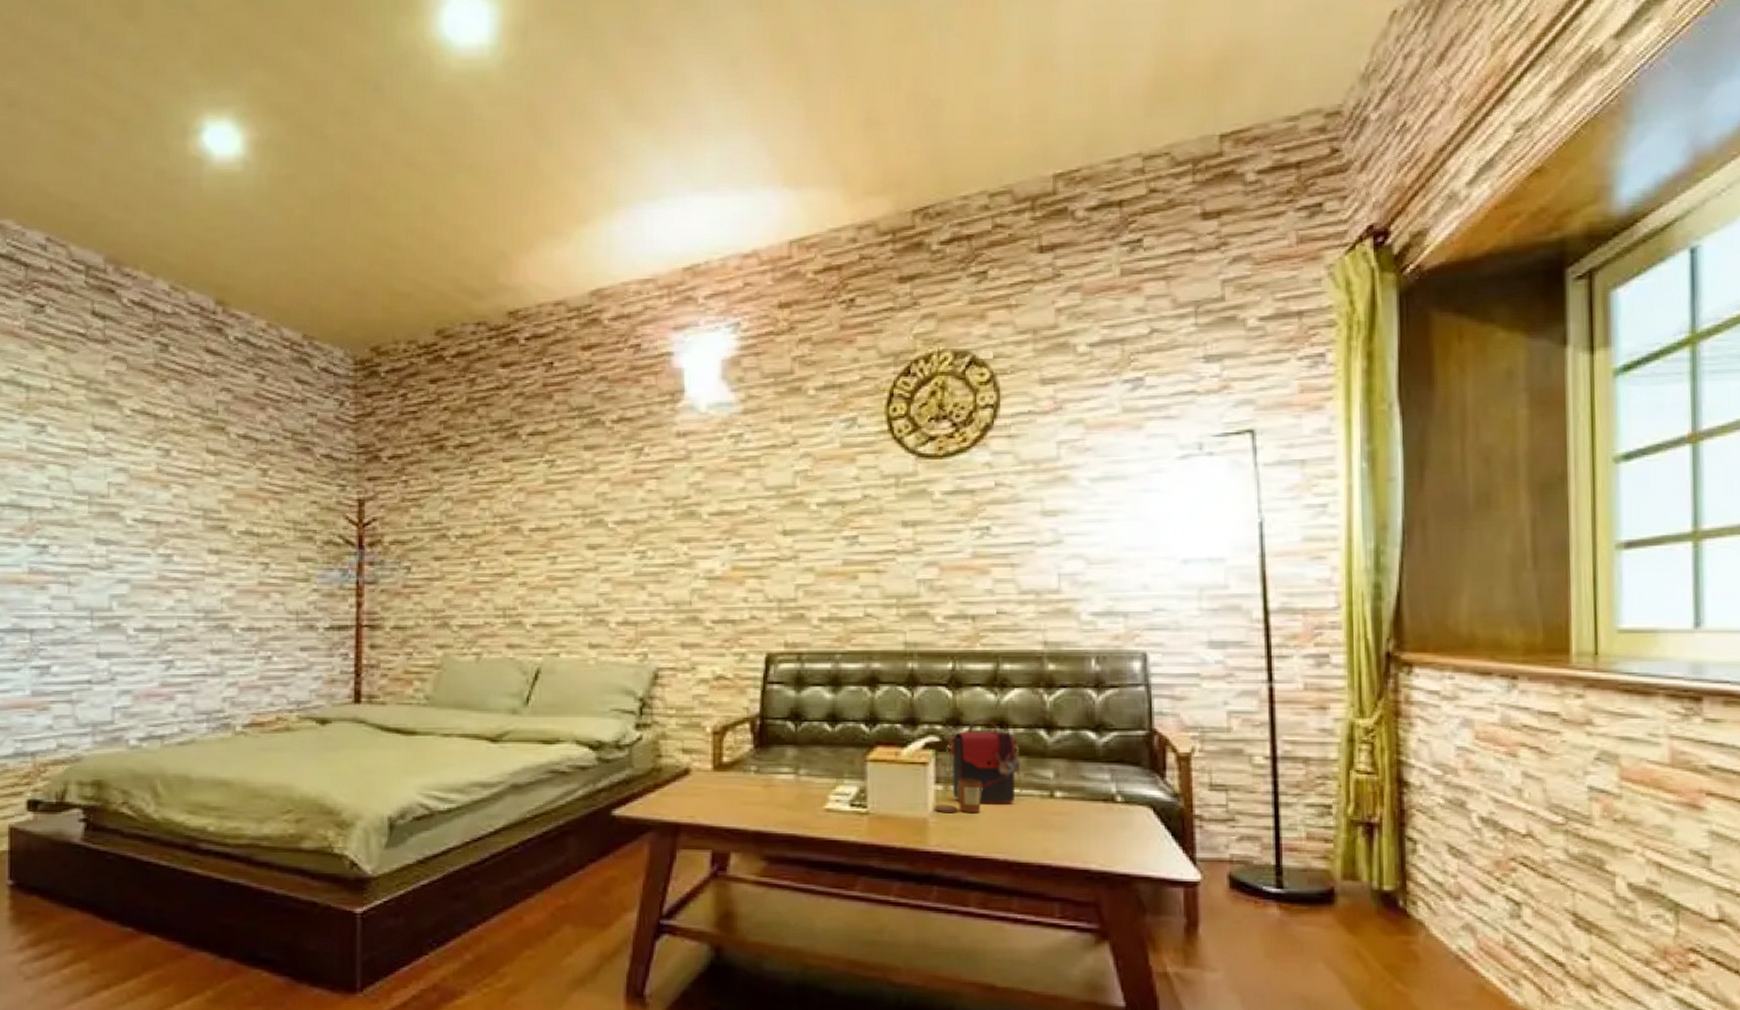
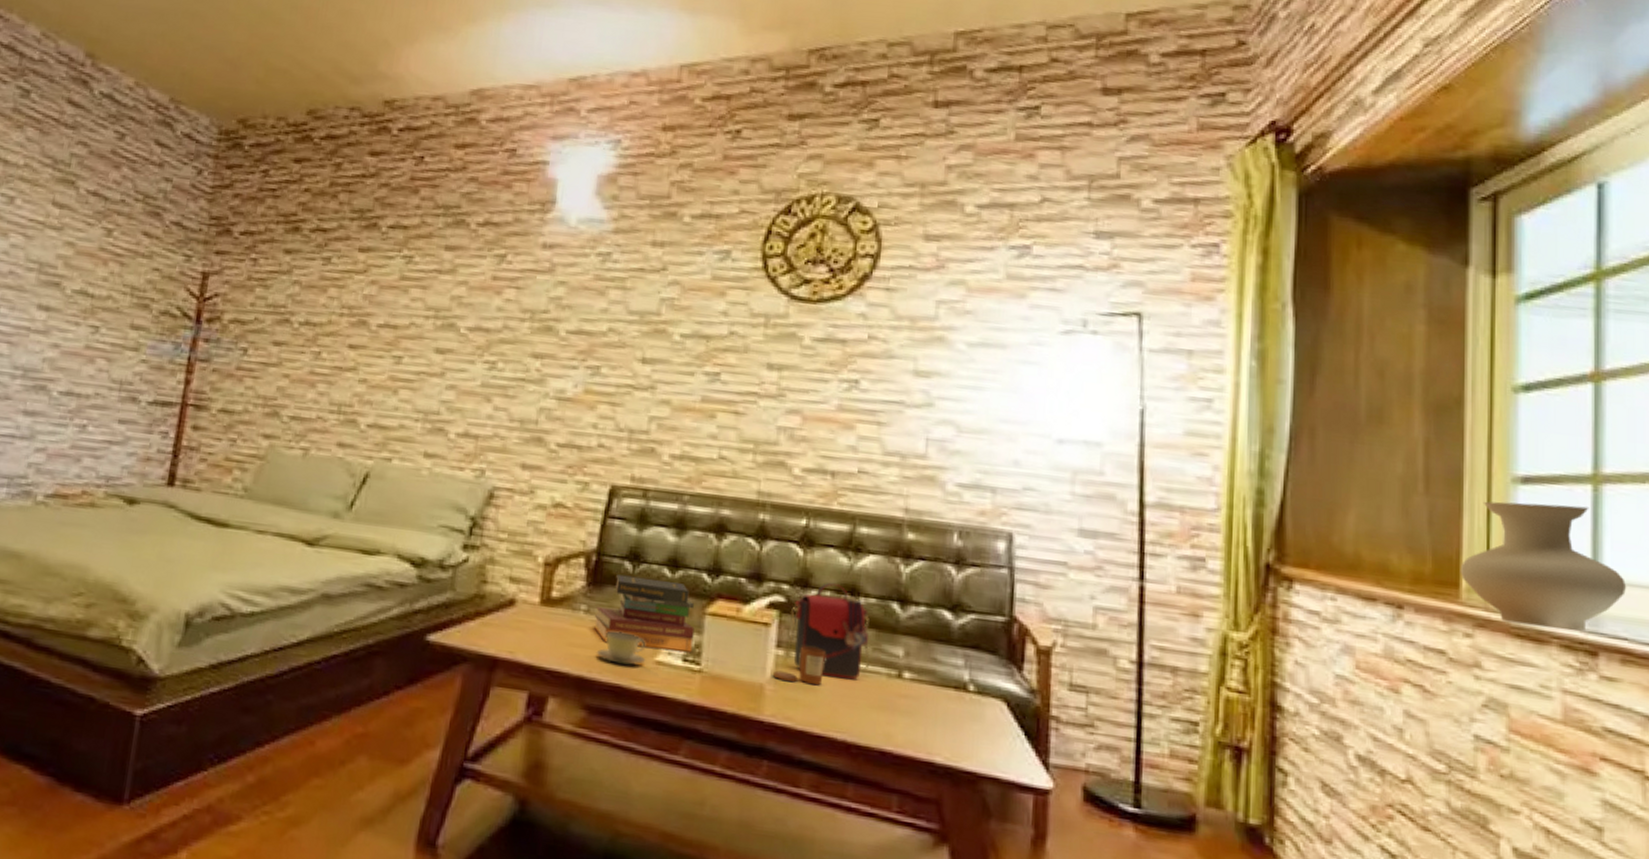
books: none [765,734,858,797] -> present [594,574,695,652]
teacup: none [769,786,816,815] -> present [596,631,646,665]
vase: none [1569,563,1728,681] -> present [1460,501,1627,631]

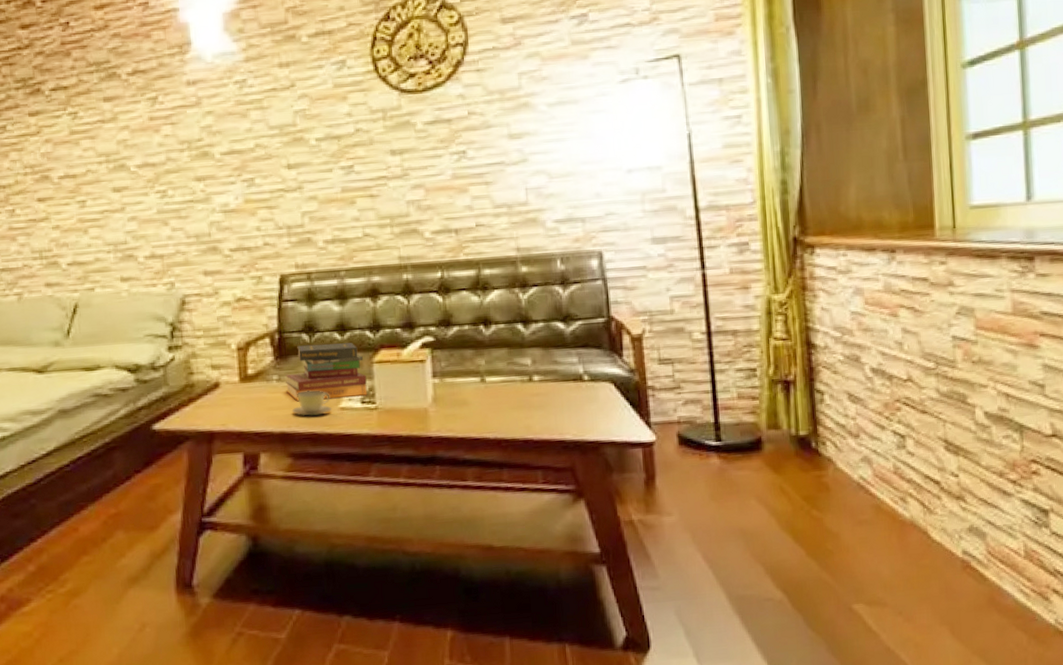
candle: present [773,646,825,685] -> none [433,371,472,402]
handbag: present [785,582,871,679] -> none [440,317,506,391]
vase: present [1460,501,1627,631] -> none [933,148,1052,248]

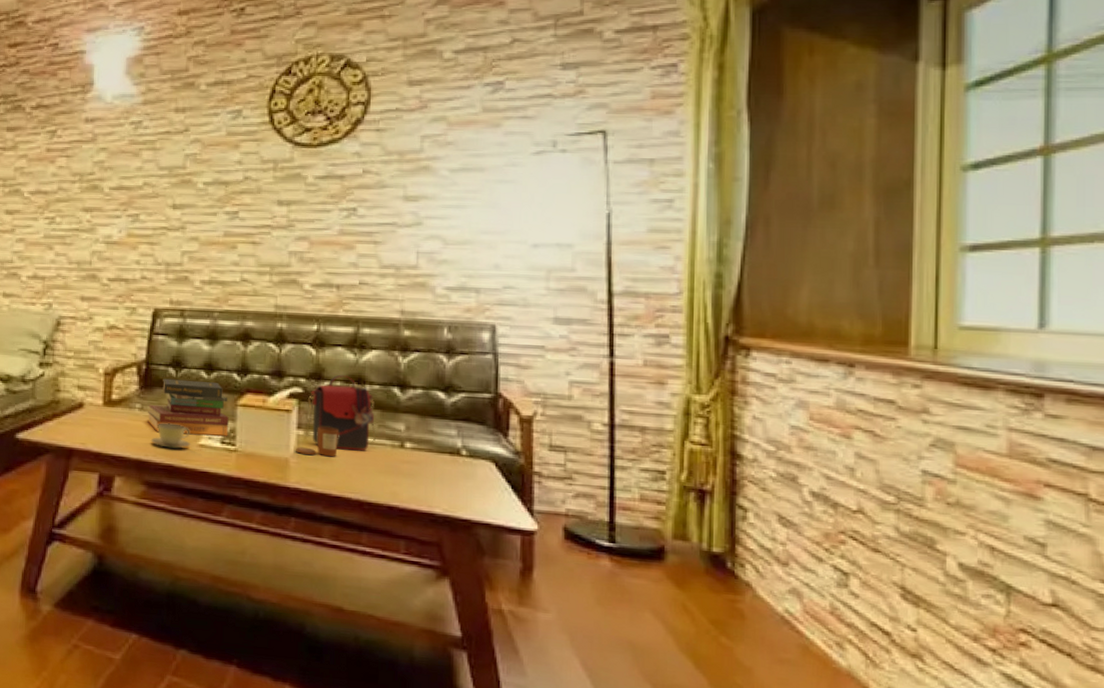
candle: none [433,371,472,402] -> present [296,426,338,457]
handbag: none [440,317,506,391] -> present [305,374,376,450]

